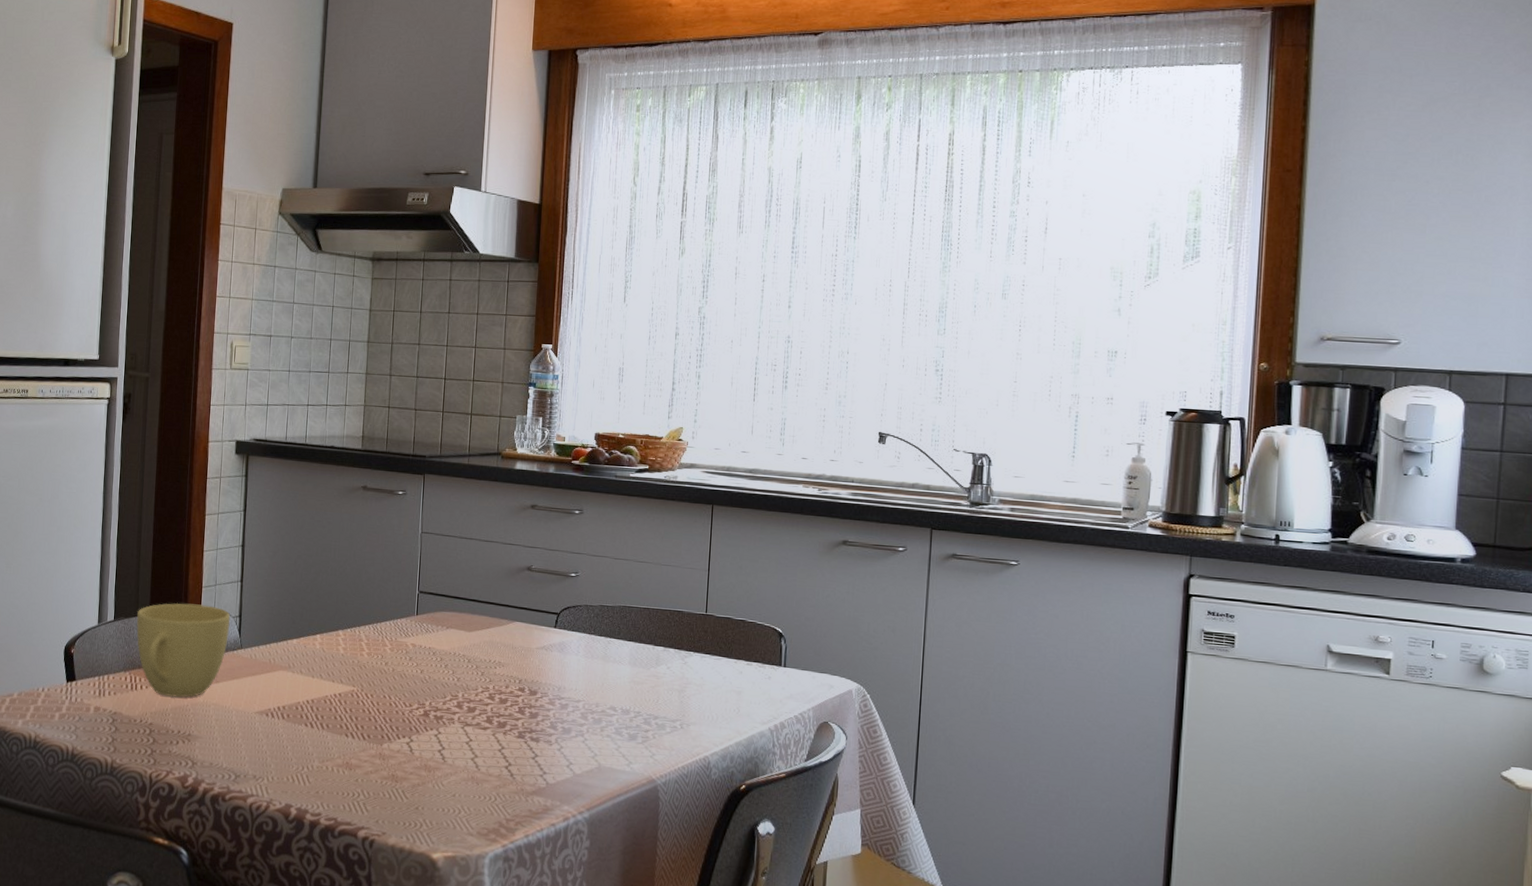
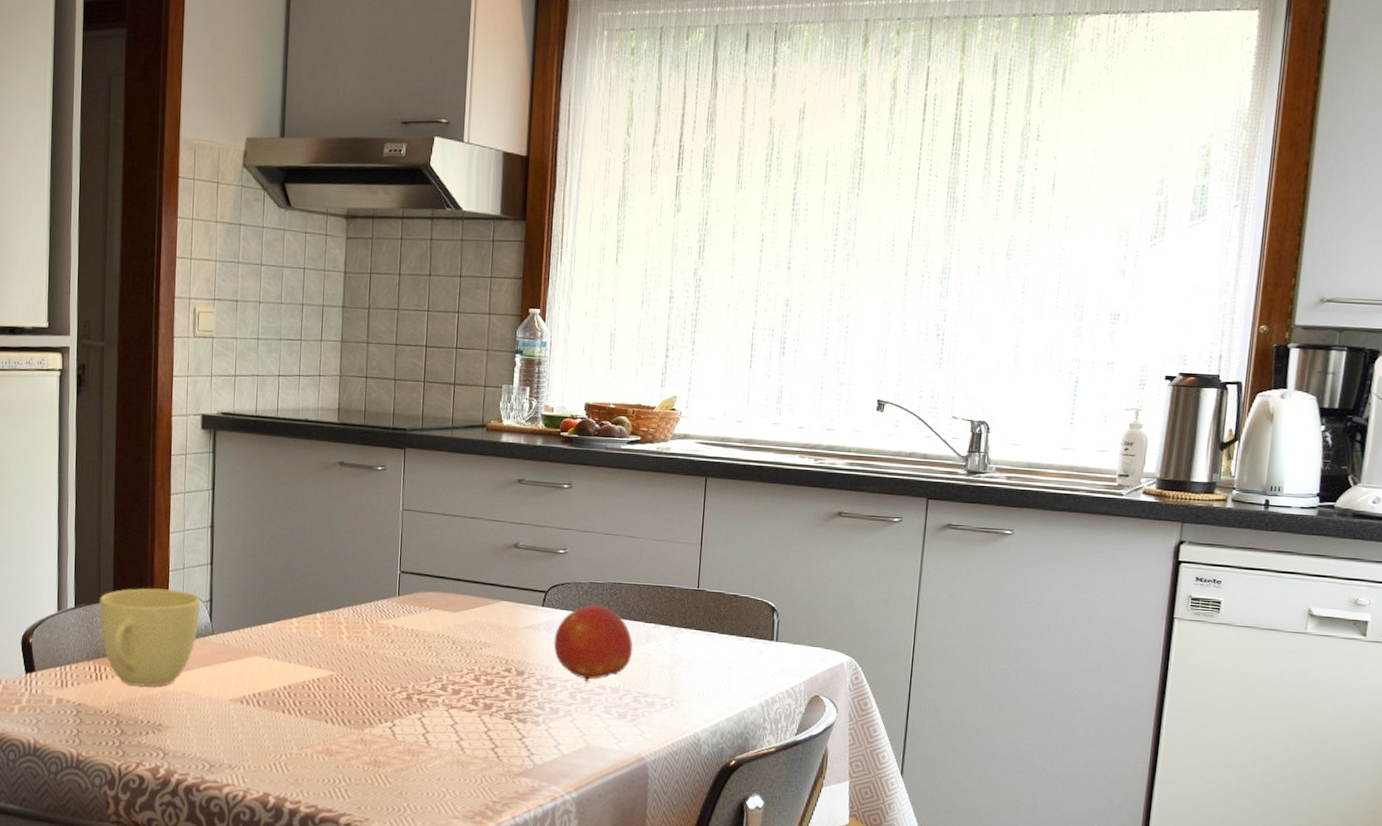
fruit: none [565,626,643,703] -> present [553,604,633,682]

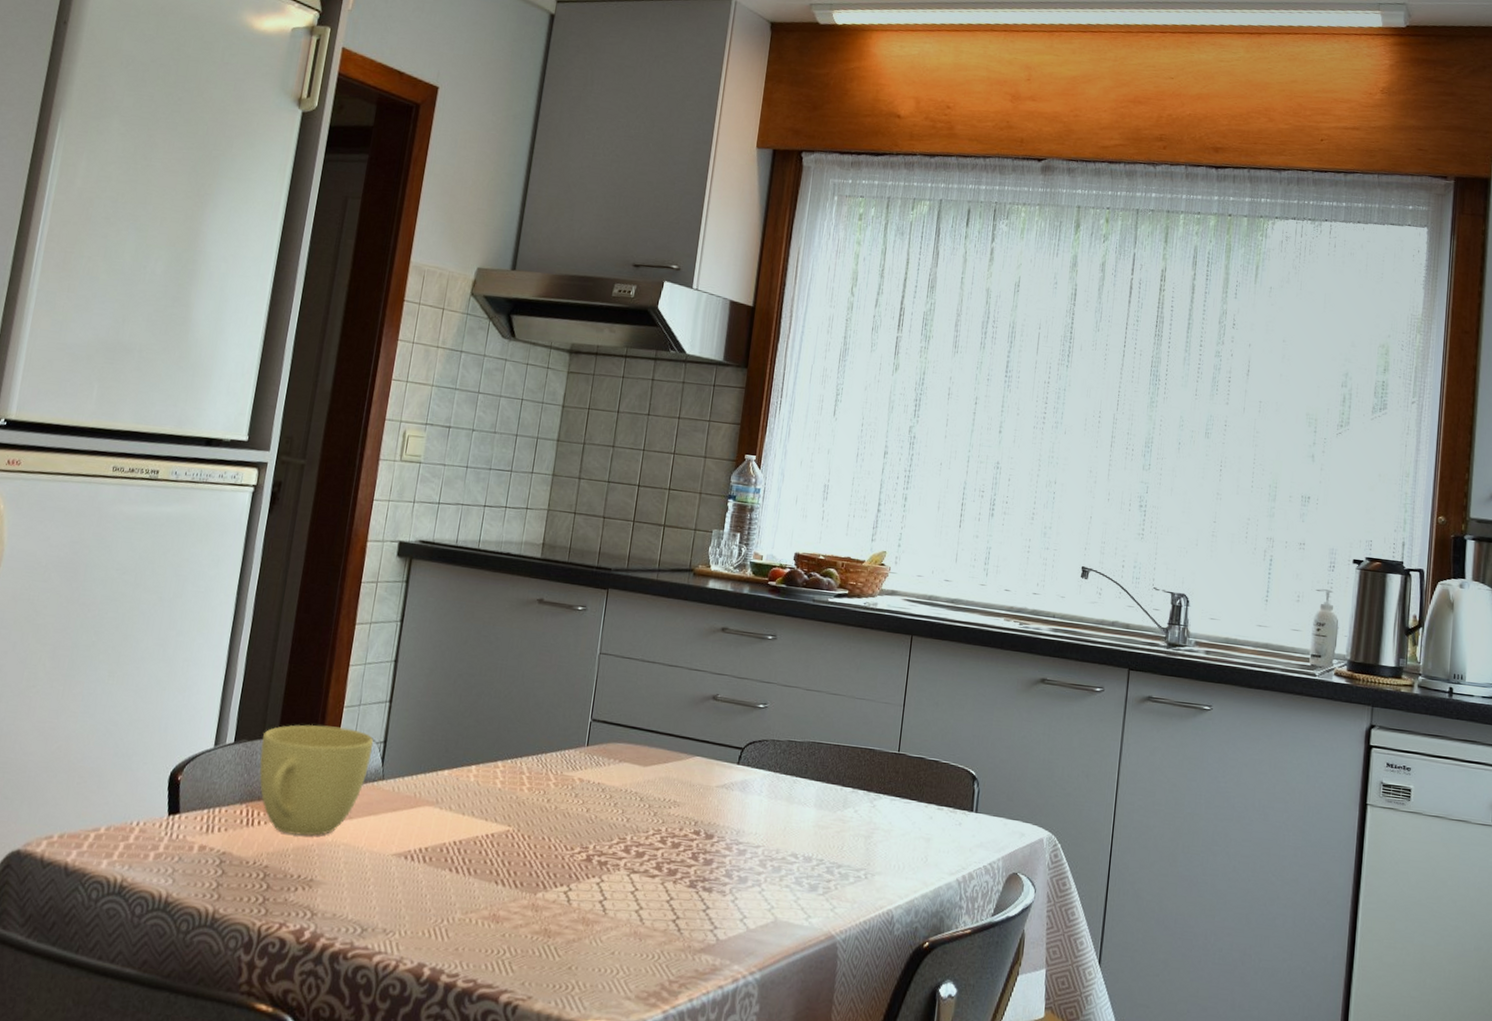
fruit: present [553,604,633,682] -> none [746,764,829,849]

